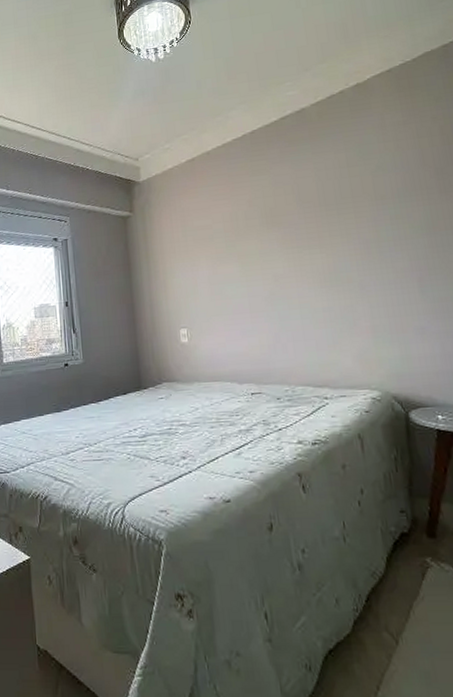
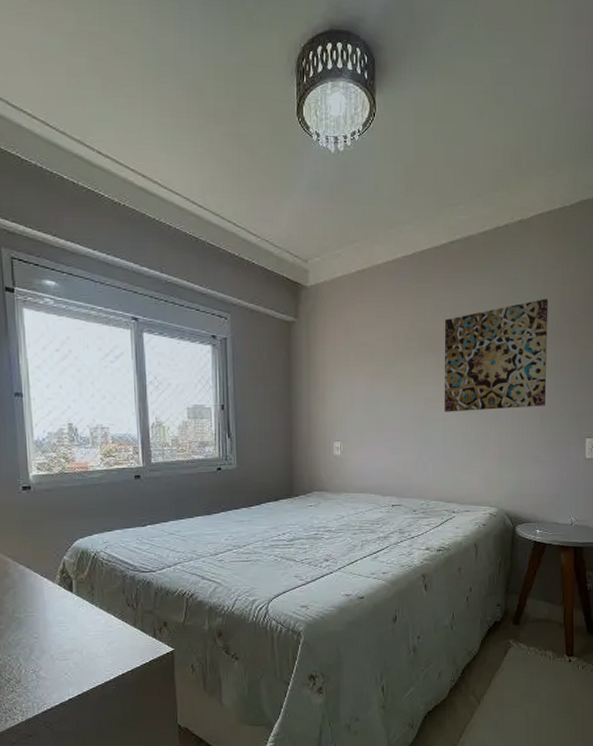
wall art: none [285,155,422,288] -> present [444,298,549,412]

